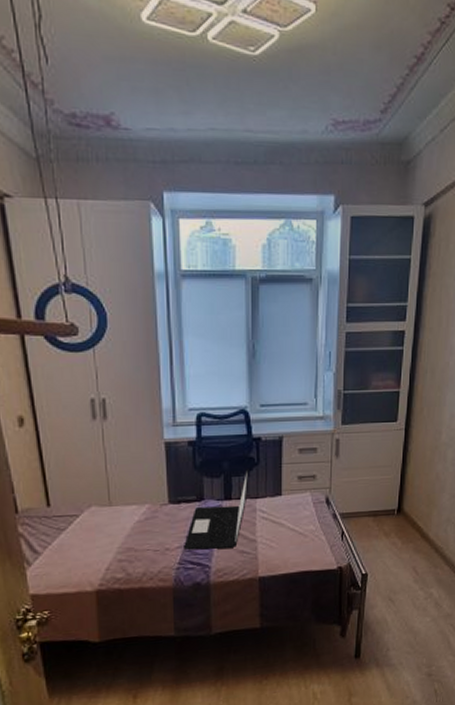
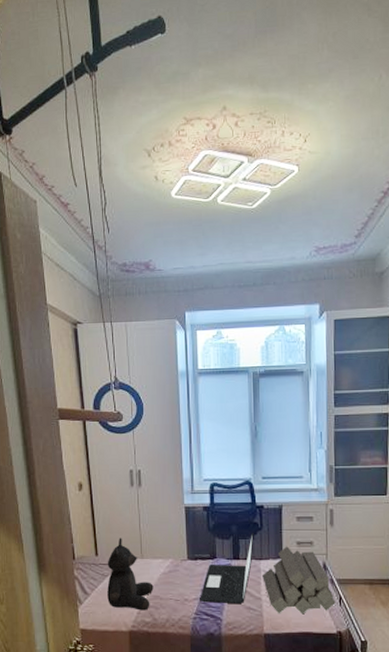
teddy bear: none [63,483,126,566] -> present [107,538,154,611]
log pile: none [258,481,338,555] -> present [262,546,336,615]

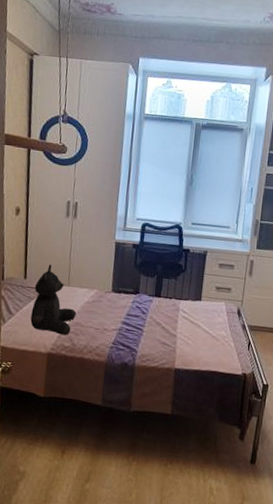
laptop: present [200,533,254,605] -> none [118,274,177,339]
log pile: present [262,546,336,615] -> none [180,289,245,355]

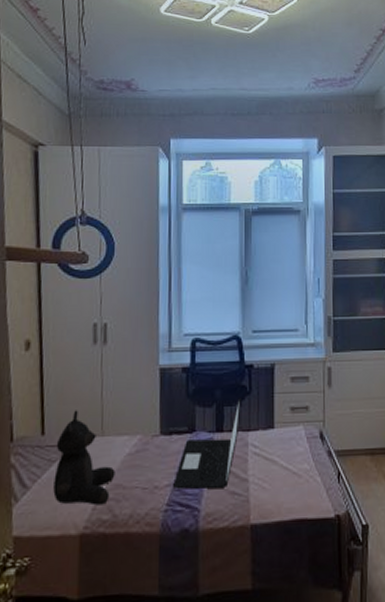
laptop: none [118,274,177,339] -> present [173,398,241,489]

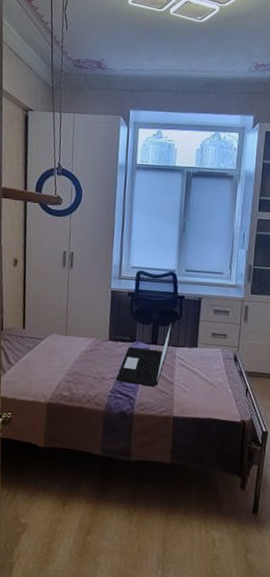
teddy bear: present [53,410,115,506] -> none [29,314,75,385]

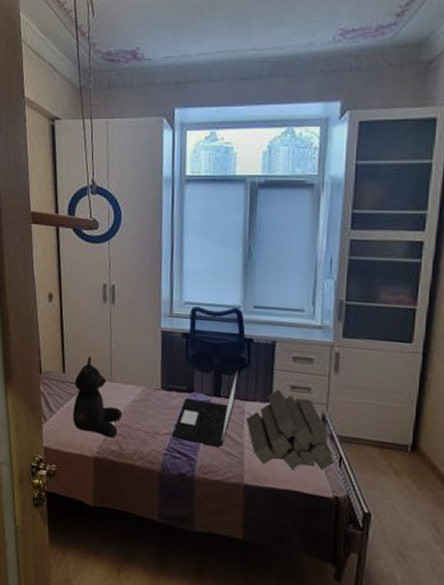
teddy bear: none [29,314,75,385] -> present [73,356,122,438]
log pile: none [177,336,243,402] -> present [246,389,335,471]

